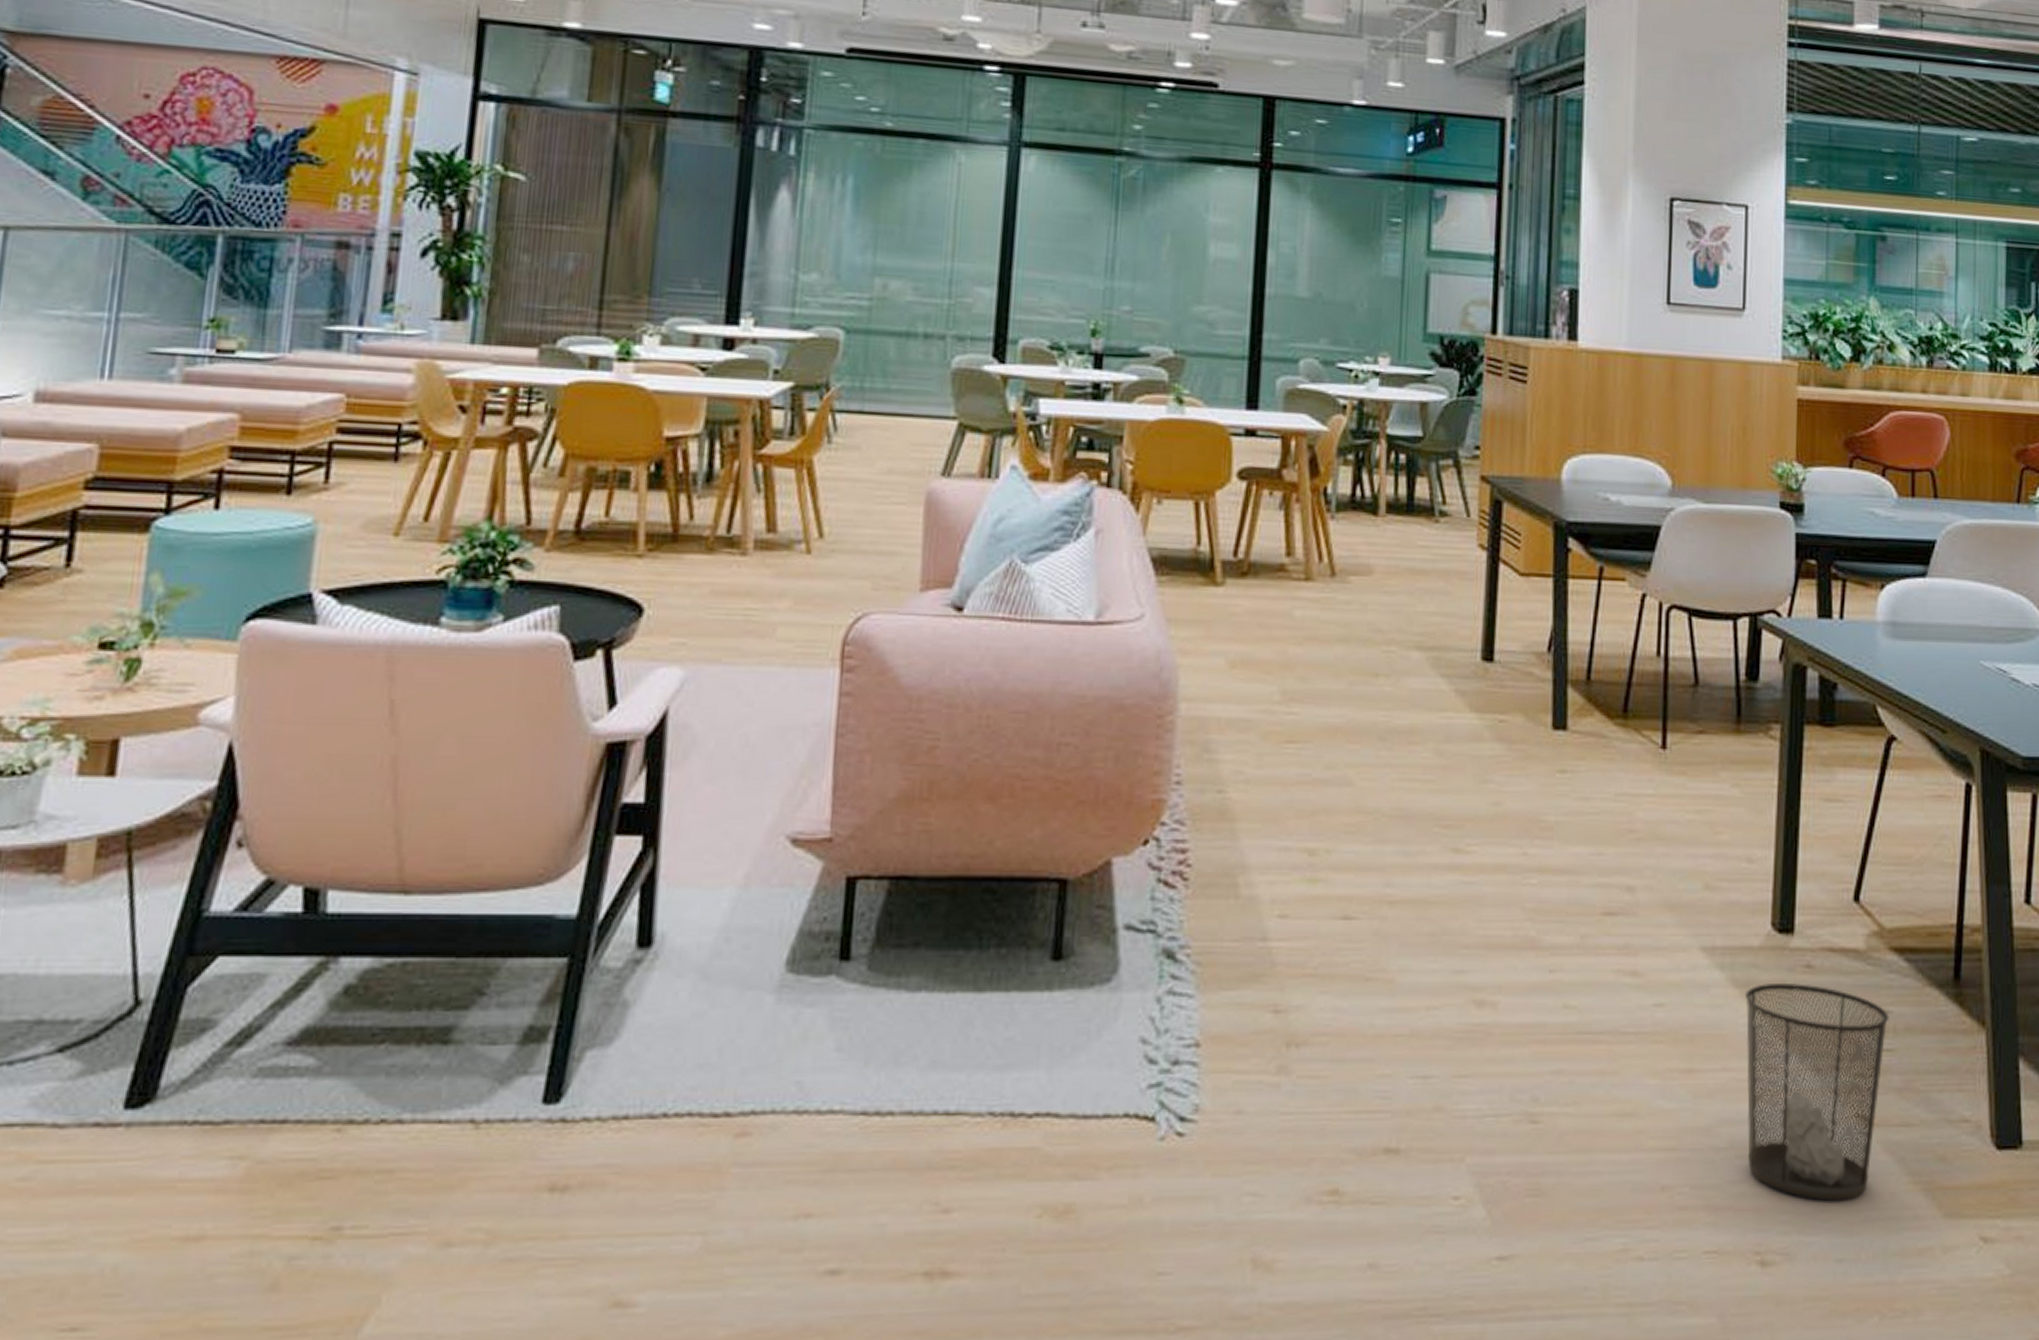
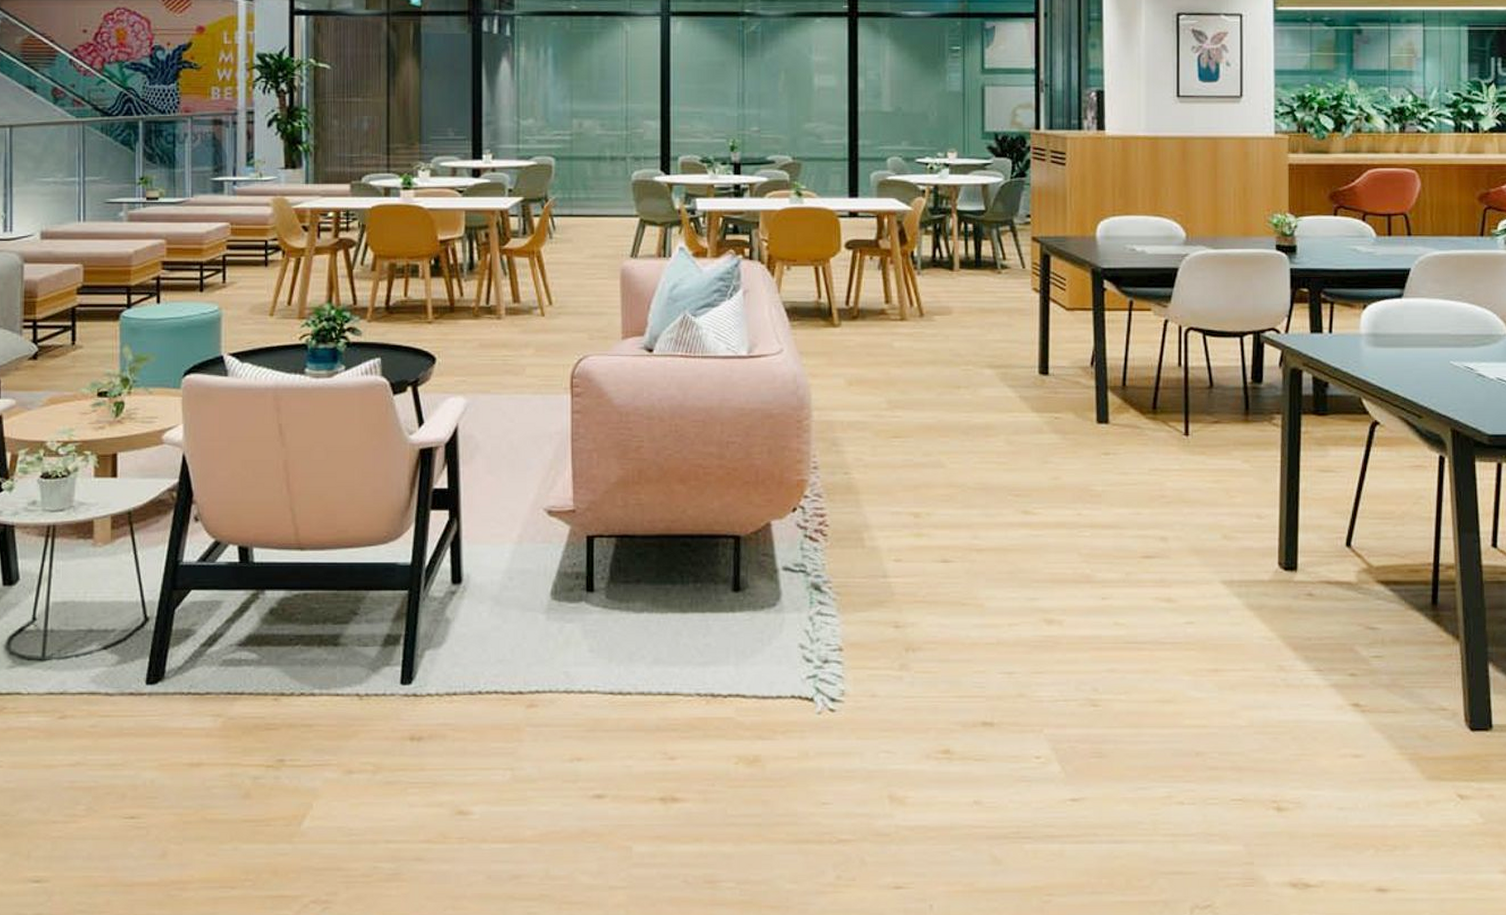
waste bin: present [1745,983,1889,1201] -> none [1259,607,1378,765]

